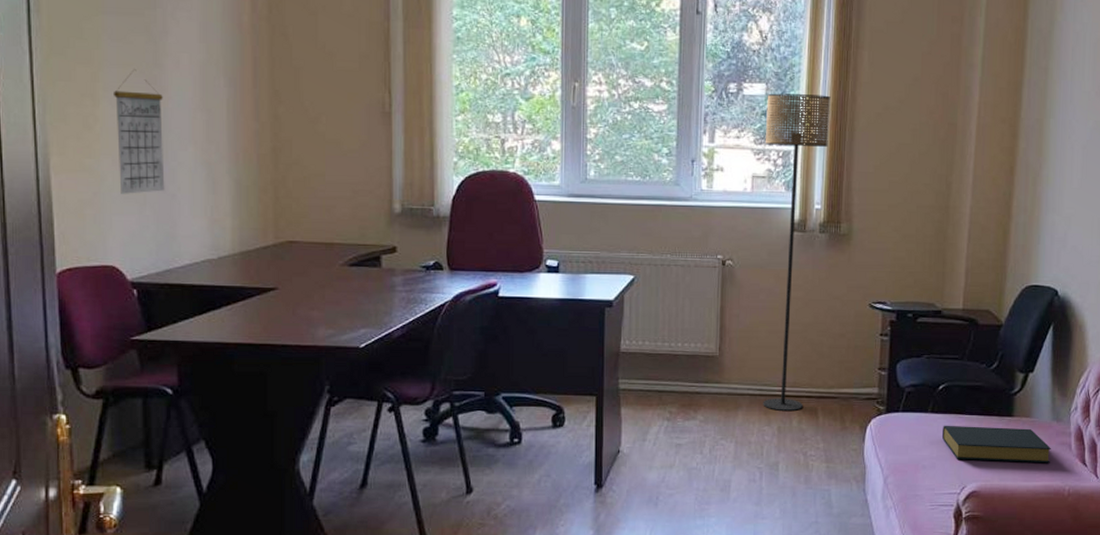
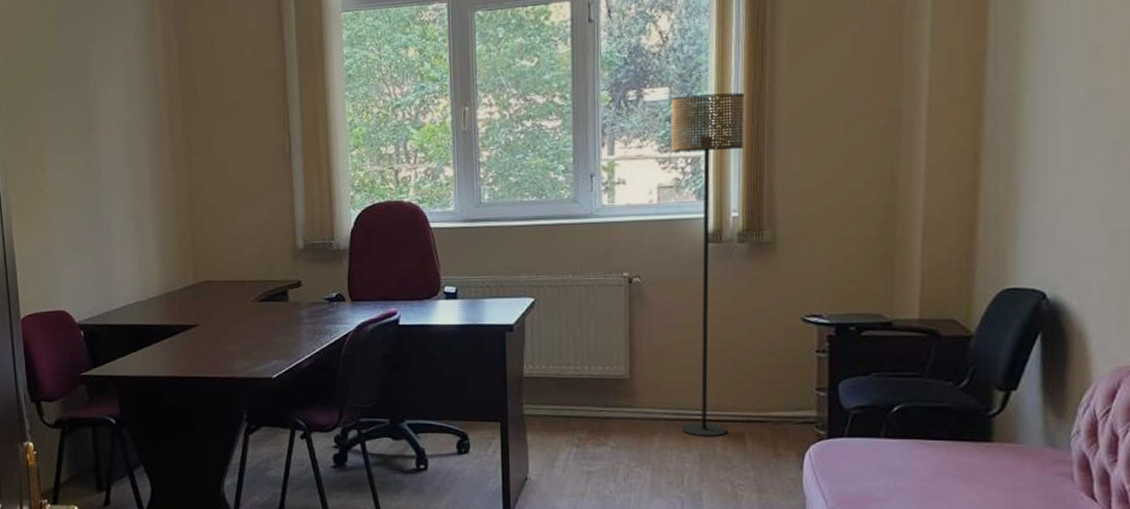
calendar: present [112,69,165,194] -> none [57,135,102,247]
hardback book: present [942,425,1052,464] -> none [900,452,1047,497]

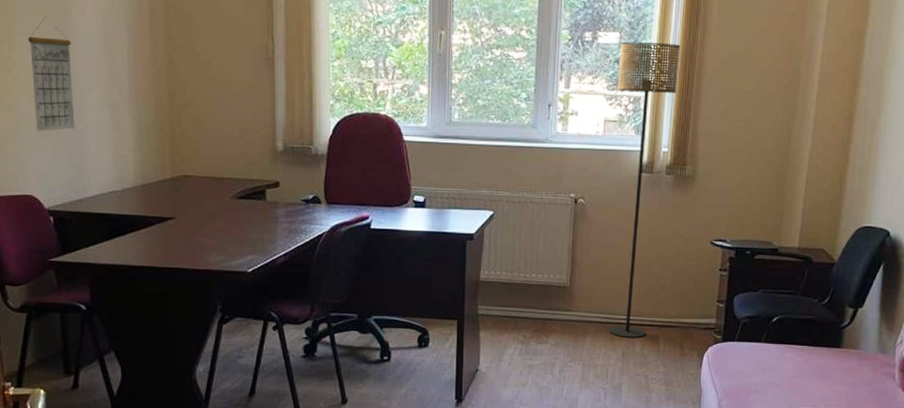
calendar: none [57,135,102,247] -> present [27,17,75,131]

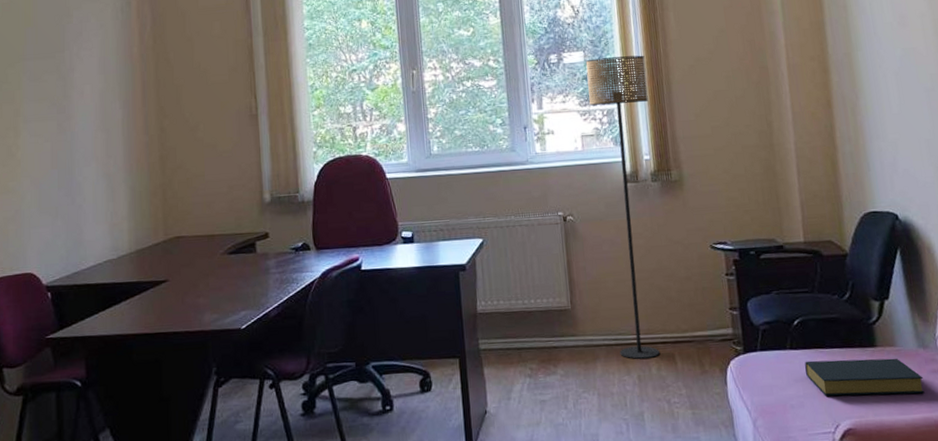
calendar: present [27,17,75,131] -> none [31,102,73,209]
hardback book: none [774,354,877,392] -> present [804,358,925,396]

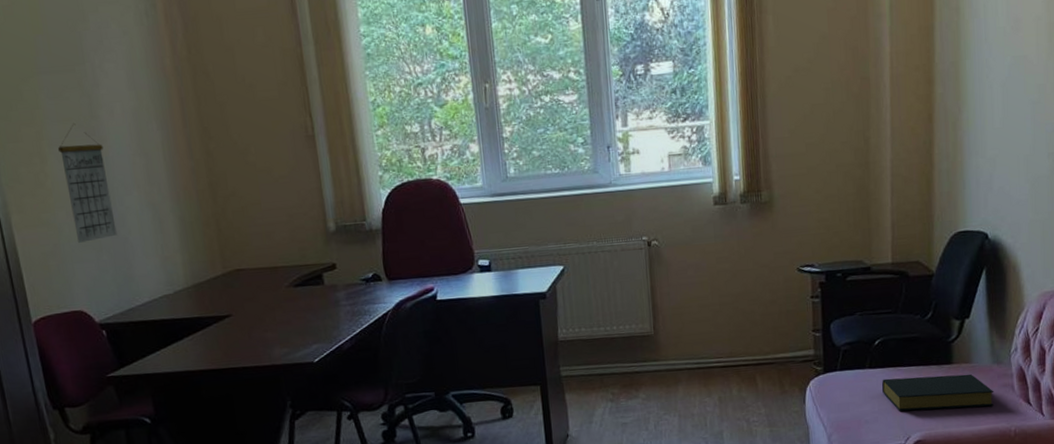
calendar: none [31,102,73,209] -> present [57,123,117,243]
floor lamp: present [585,55,660,360] -> none [675,65,741,382]

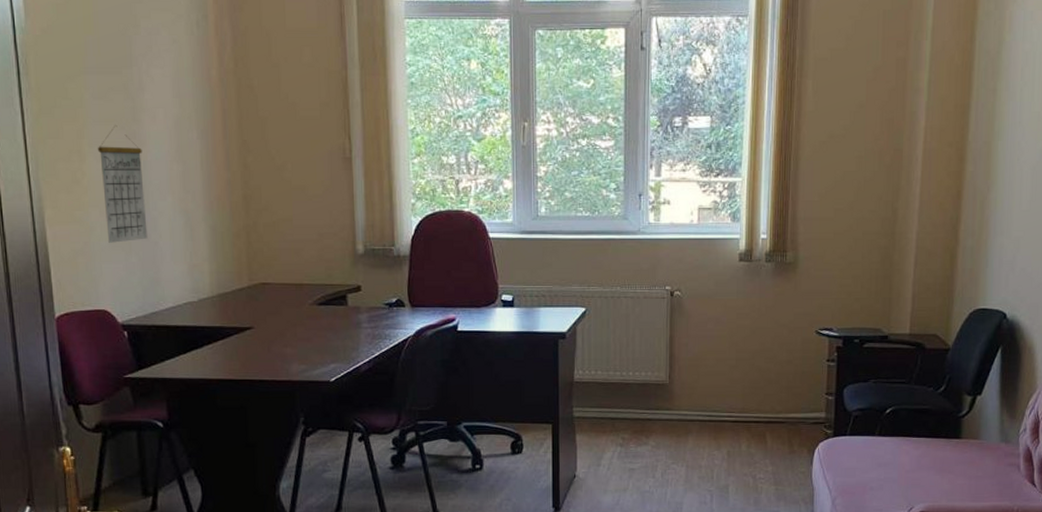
hardback book: present [882,373,994,411] -> none [890,447,1000,484]

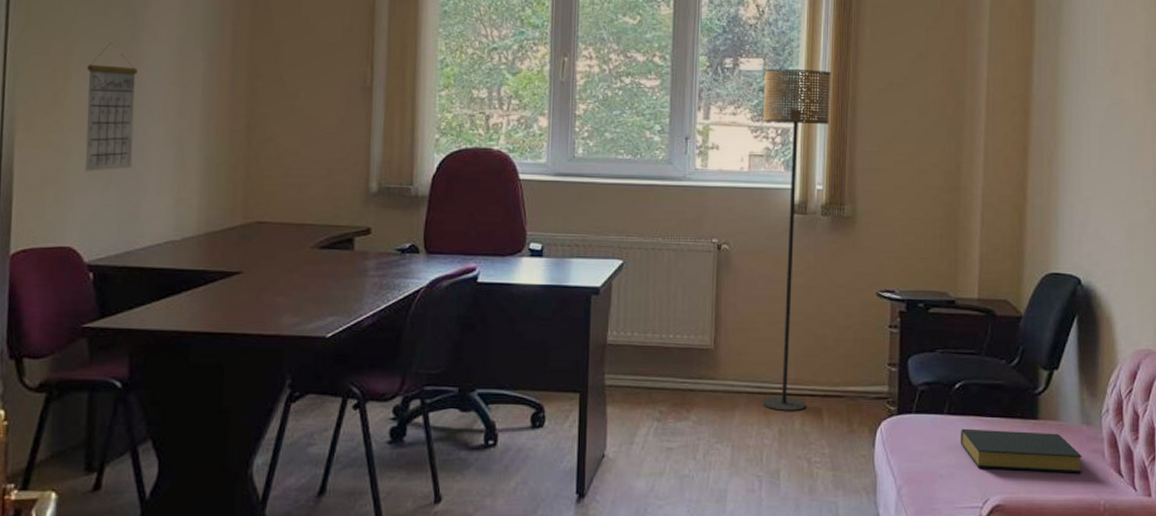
floor lamp: none [710,125,775,437] -> present [762,68,831,412]
hardback book: none [890,447,1000,484] -> present [961,428,1083,473]

